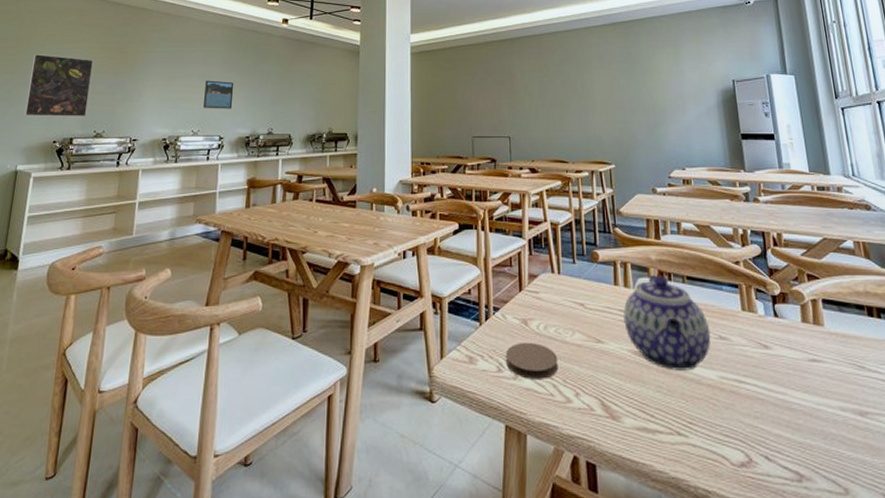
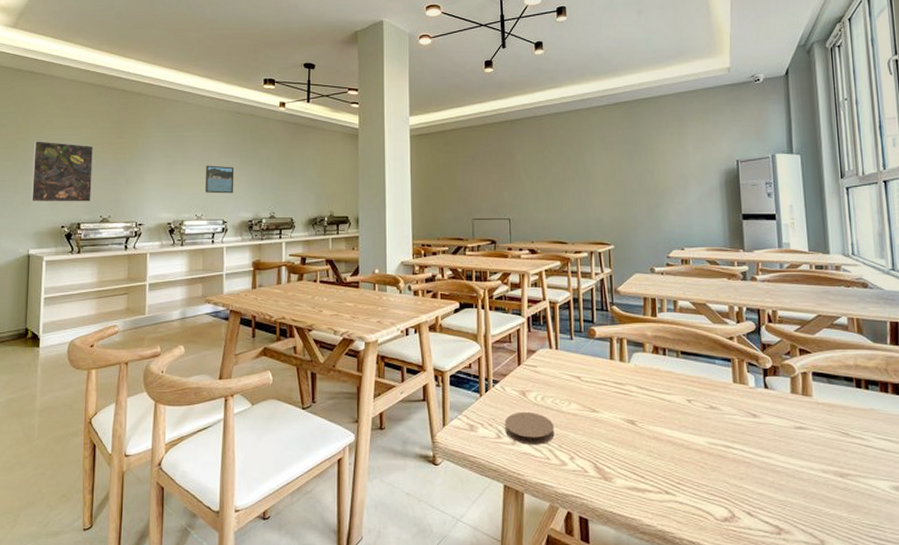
teapot: present [623,275,711,371] -> none [618,350,702,437]

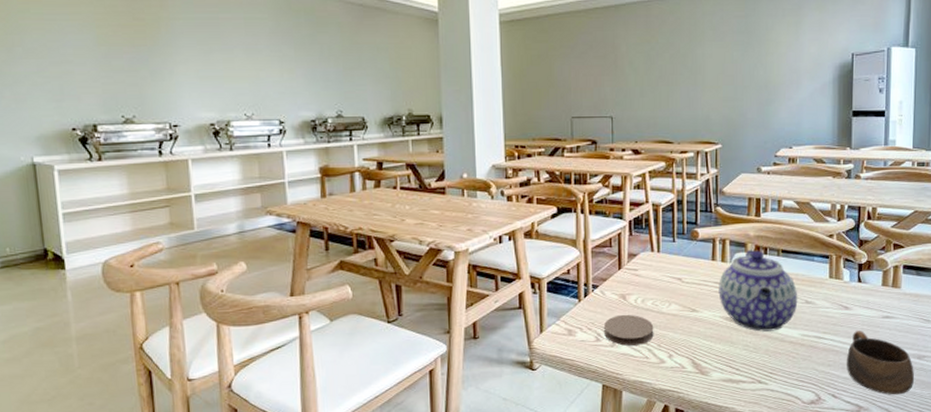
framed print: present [30,141,94,203] -> none [18,21,107,100]
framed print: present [206,165,235,194] -> none [252,54,290,89]
teapot: none [618,350,702,437] -> present [718,250,798,332]
cup: none [759,441,840,518] -> present [846,331,915,395]

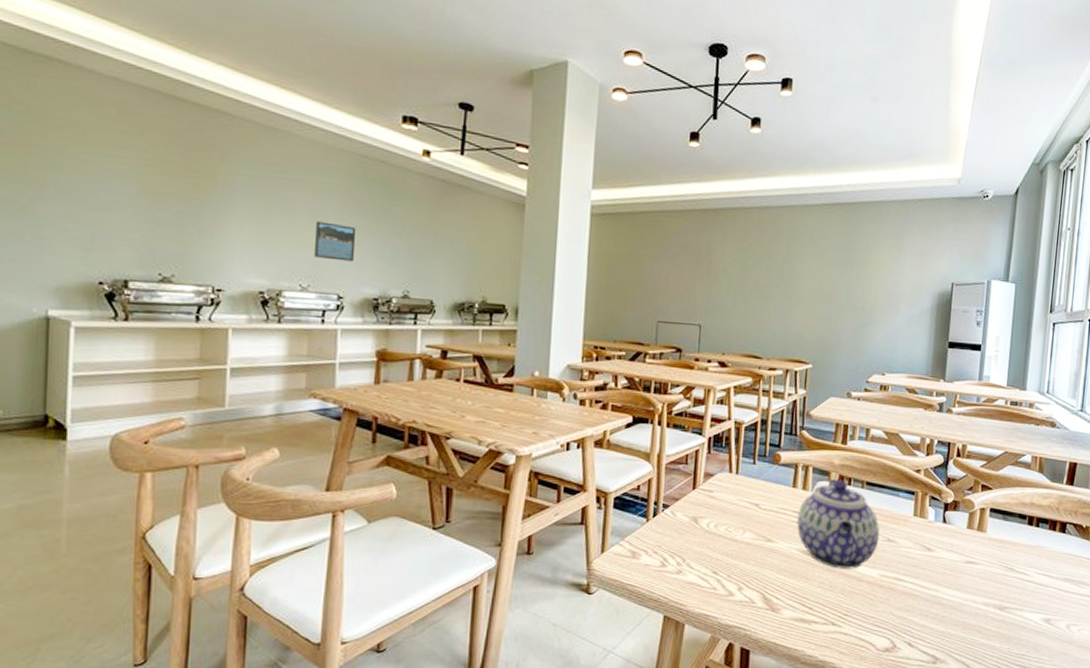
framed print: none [252,54,290,89] -> present [315,221,357,262]
coaster: present [603,314,654,346] -> none [670,539,725,574]
cup: present [846,331,915,395] -> none [925,575,995,648]

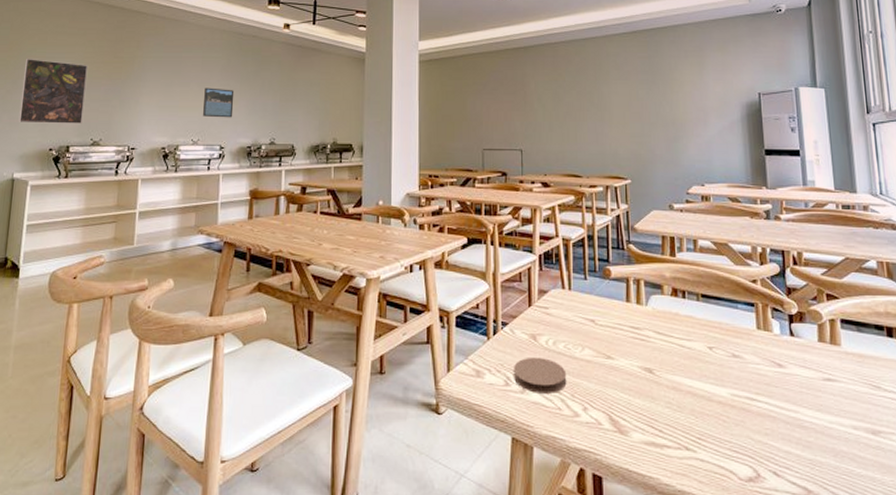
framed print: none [49,159,150,253] -> present [18,59,88,124]
coaster: none [670,539,725,574] -> present [513,356,567,394]
teapot: present [797,479,880,569] -> none [635,293,724,388]

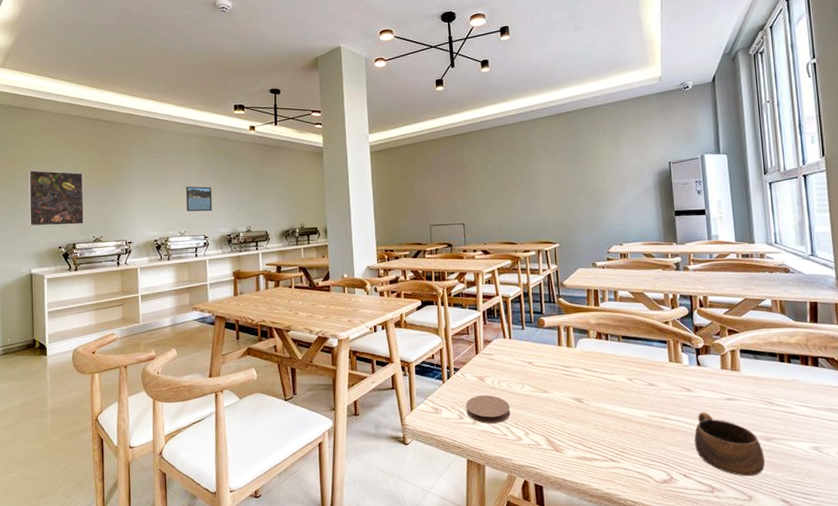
cup: none [786,394,872,479] -> present [694,412,766,477]

